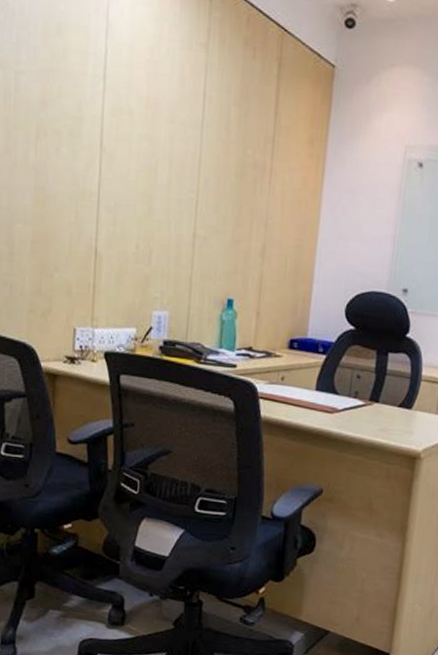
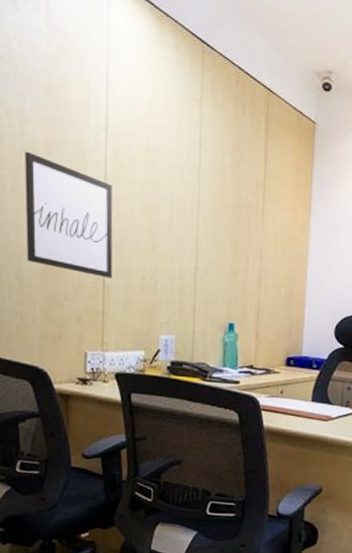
wall art: none [17,106,108,247] -> present [25,151,113,278]

